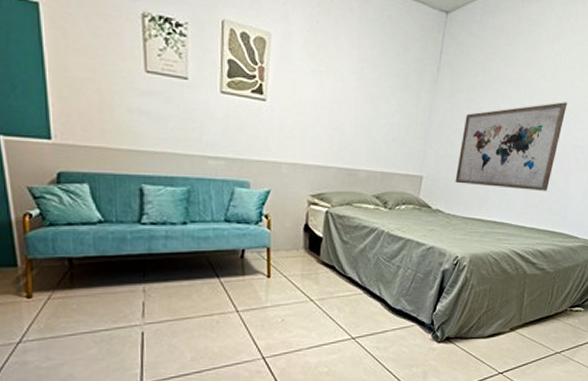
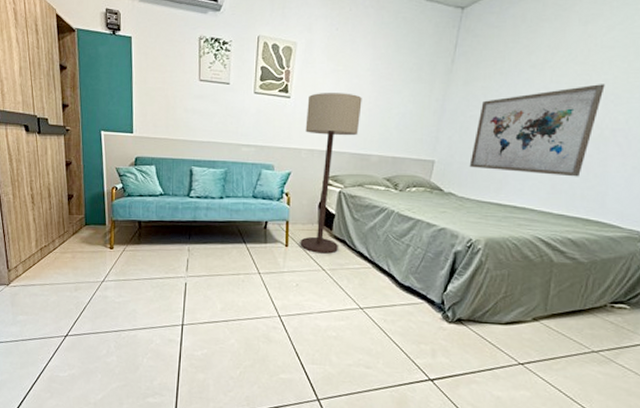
floor lamp: none [284,96,348,283] -> present [300,93,362,254]

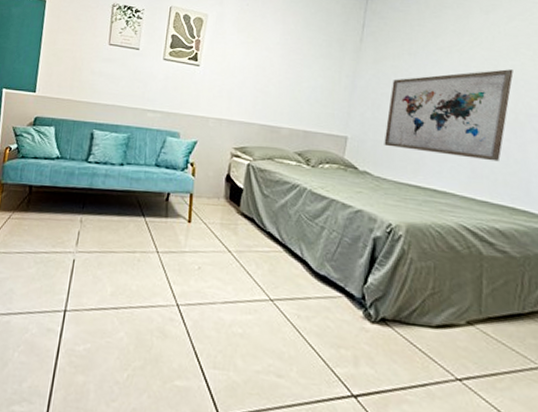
floor lamp: present [300,93,362,254] -> none [204,63,272,233]

